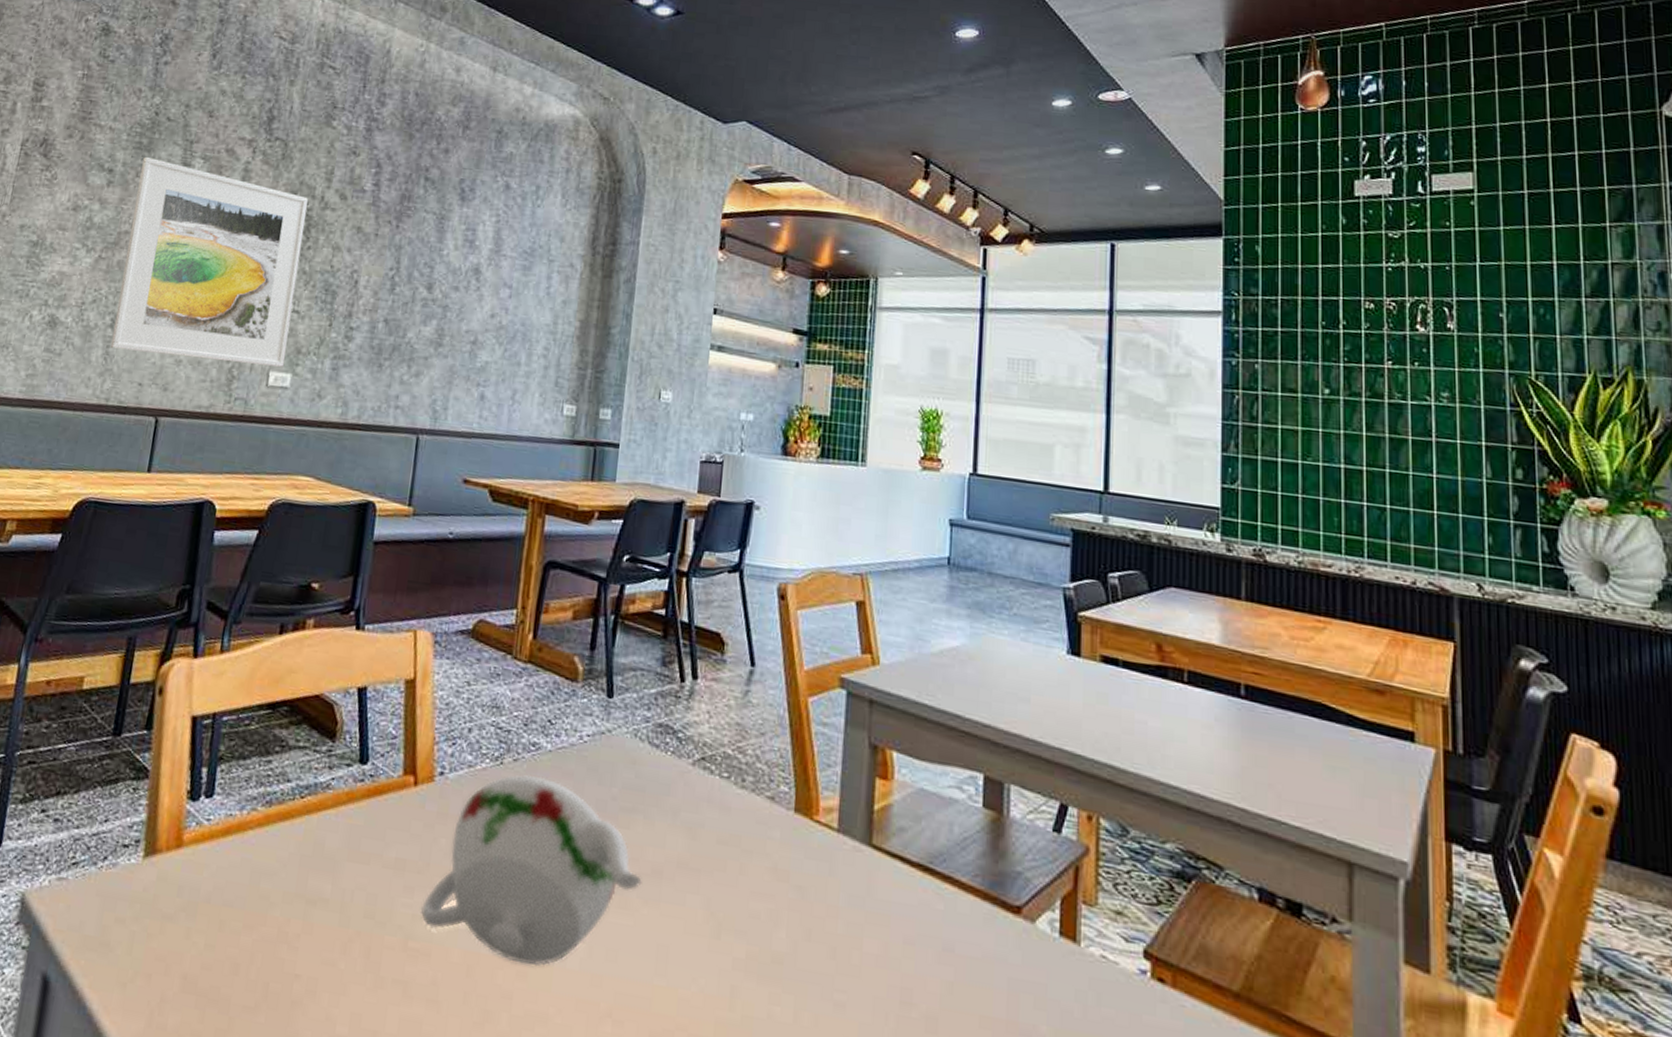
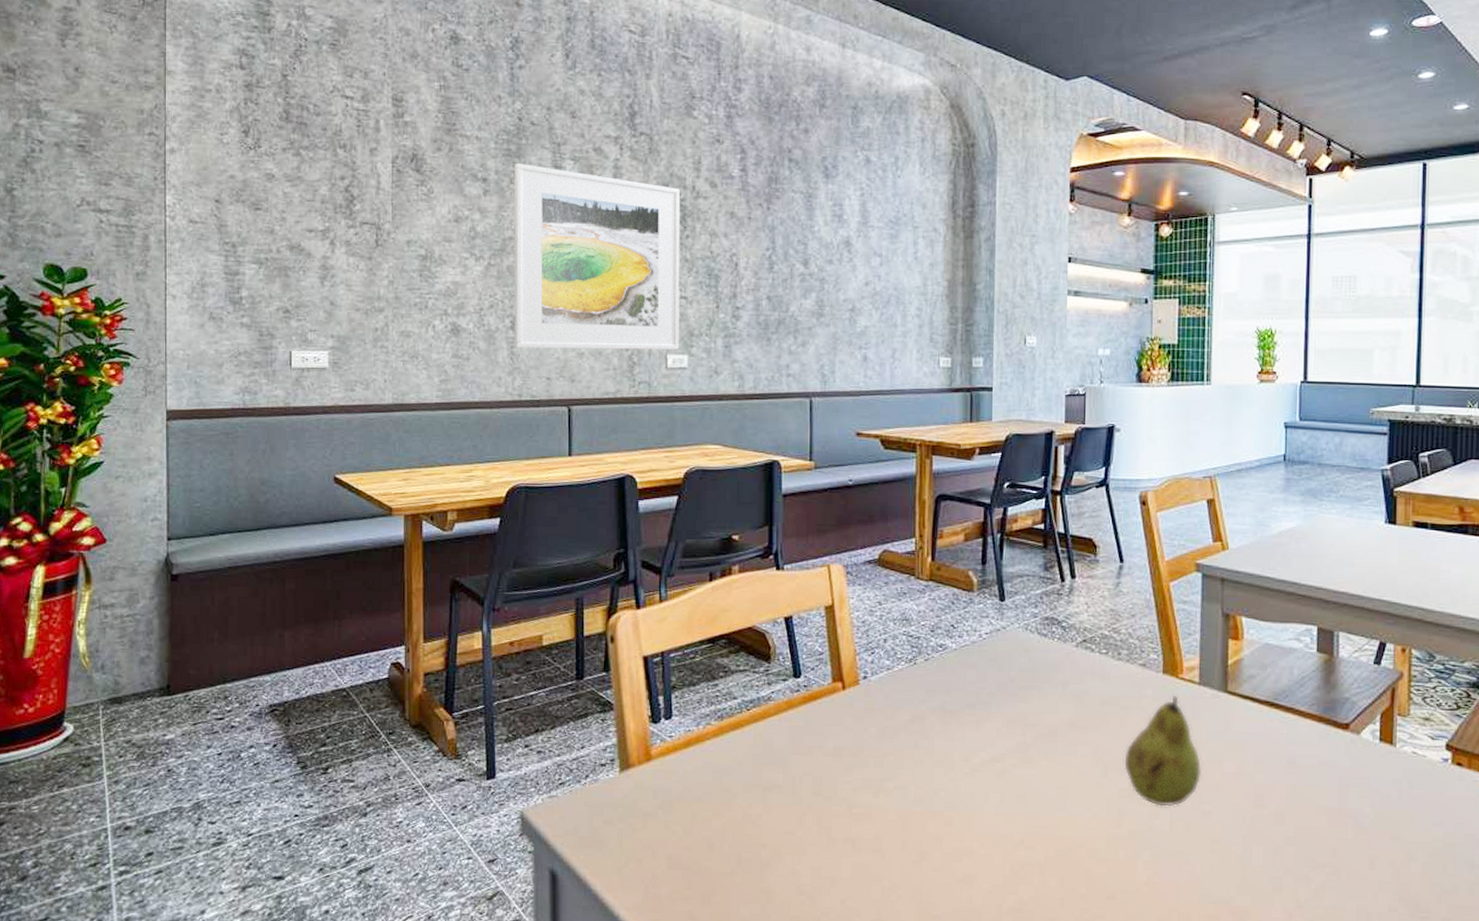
teapot: present [420,774,642,967] -> none [859,670,1041,815]
fruit: none [741,842,837,991] -> present [1124,696,1202,807]

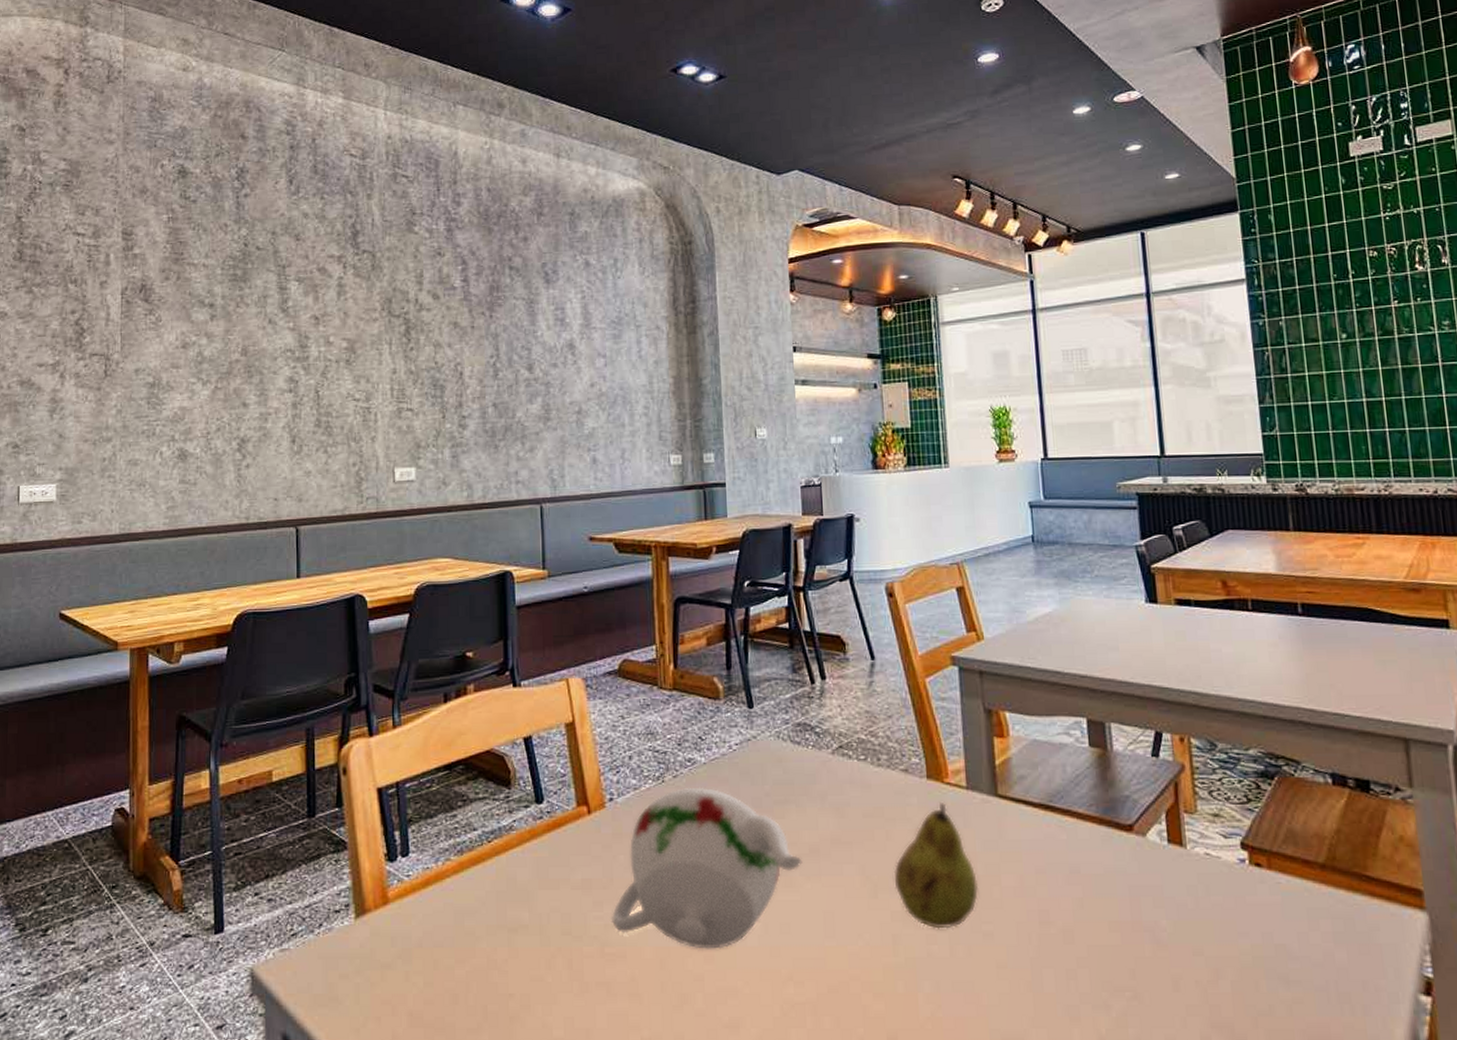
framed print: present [514,162,680,350] -> none [240,286,406,470]
teapot: none [859,670,1041,815] -> present [611,787,803,949]

